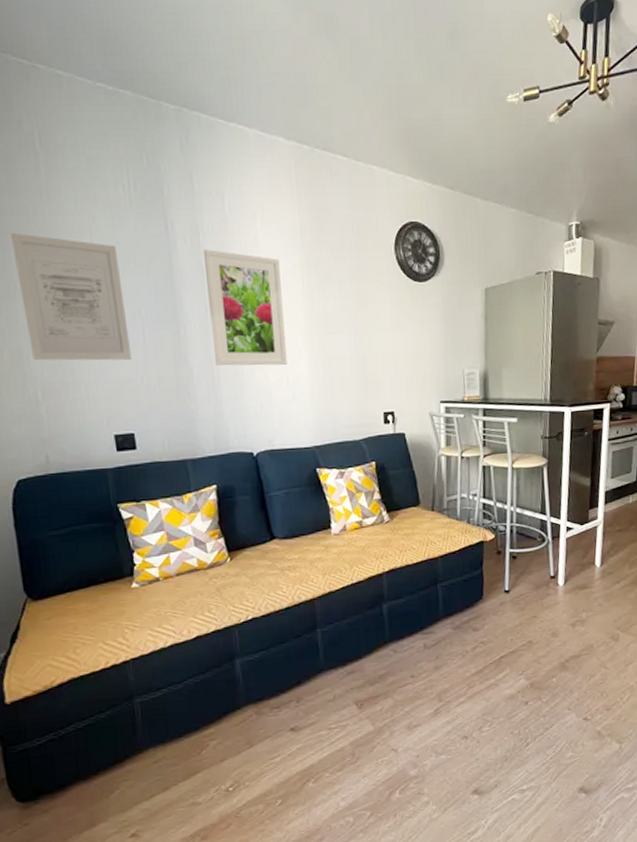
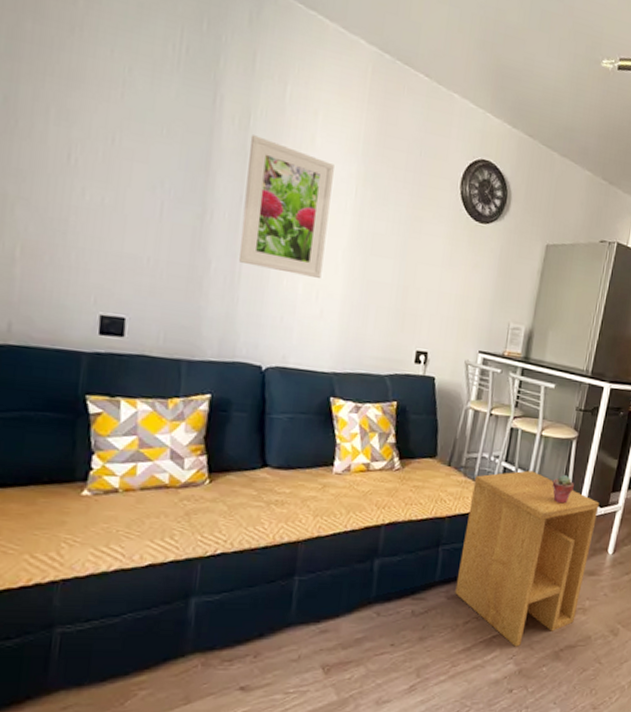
wall art: present [11,232,133,361] -> none [19,61,151,235]
side table: none [458,502,580,664] -> present [455,470,600,647]
potted succulent: none [531,501,552,528] -> present [552,475,574,504]

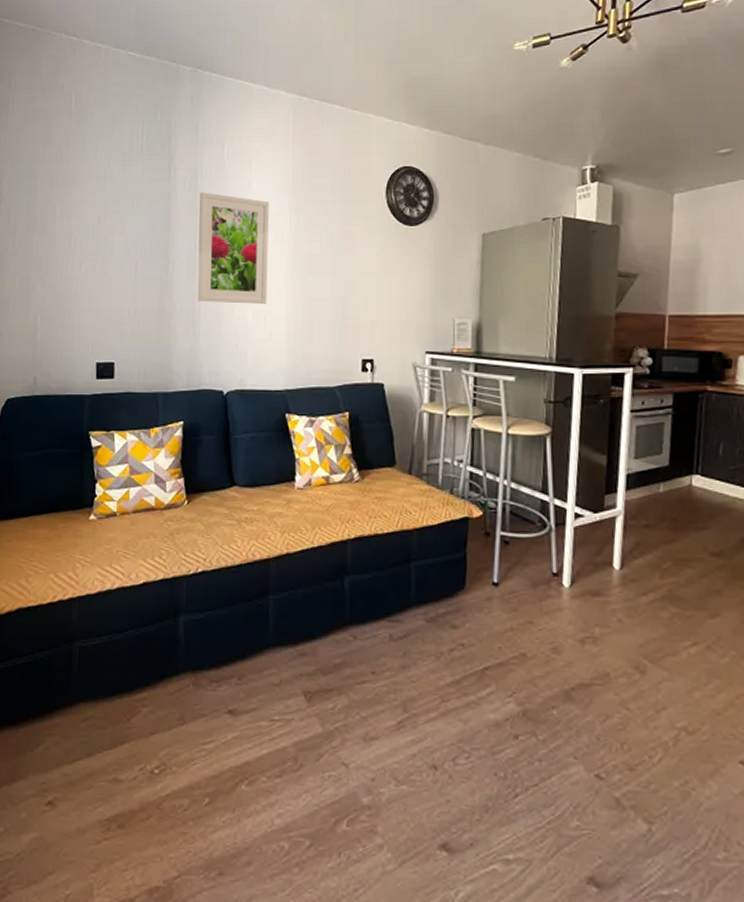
side table: present [455,470,600,647] -> none [434,474,592,682]
potted succulent: present [552,475,574,504] -> none [529,477,556,510]

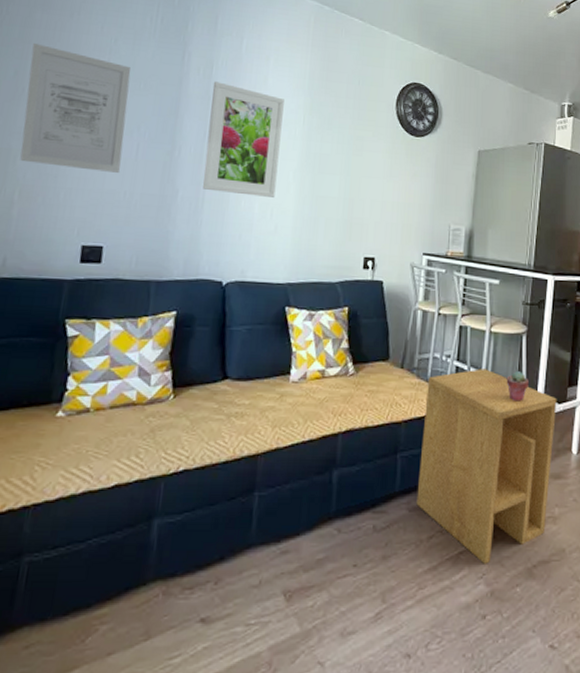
wall art: none [38,176,124,292] -> present [20,42,131,173]
side table: none [434,474,592,682] -> present [416,369,557,564]
potted succulent: none [529,477,556,510] -> present [506,371,529,402]

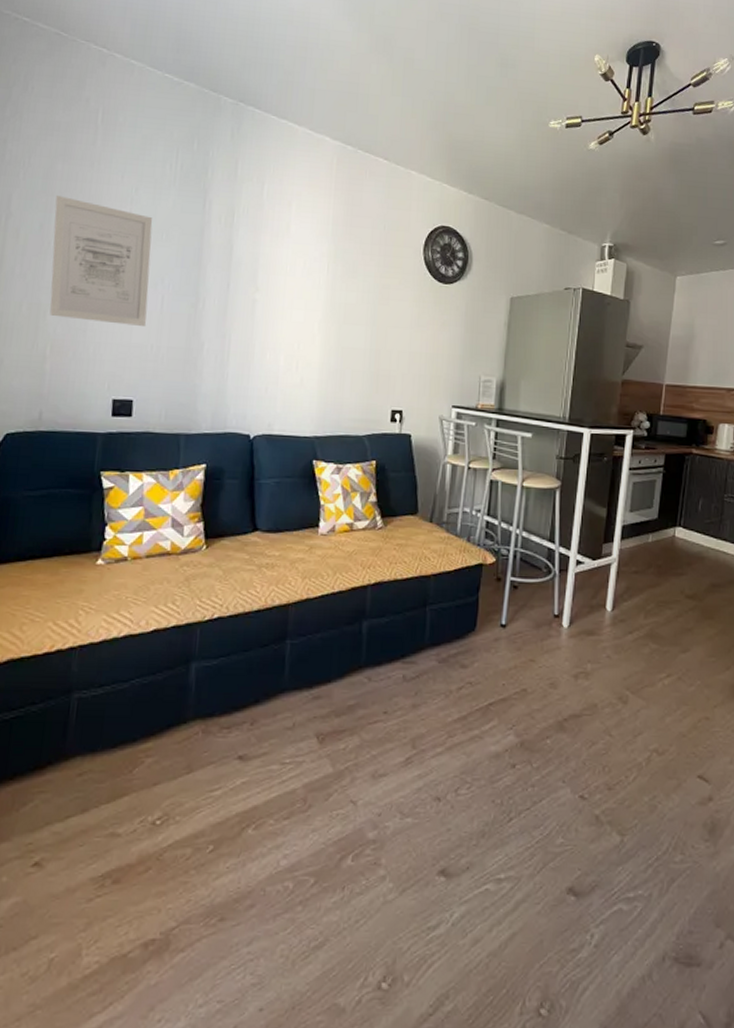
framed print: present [203,81,284,197] -> none [228,230,308,349]
side table: present [416,369,557,564] -> none [446,523,591,716]
potted succulent: present [506,371,529,402] -> none [538,527,562,557]

